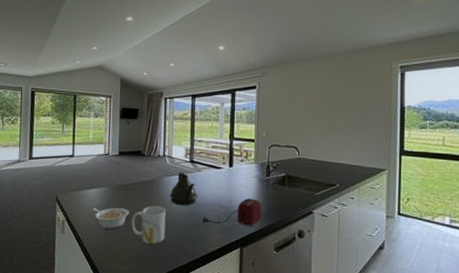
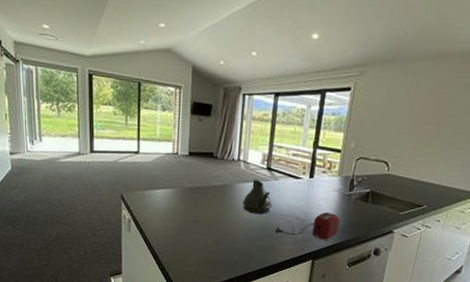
legume: present [92,208,129,230] -> none [160,209,199,232]
mug: present [131,206,166,244] -> none [200,211,238,250]

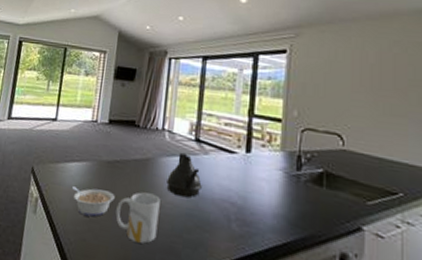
legume: none [160,209,199,232] -> present [71,186,115,217]
mug: none [200,211,238,250] -> present [115,192,161,244]
toaster: present [273,212,341,241] -> none [204,197,289,239]

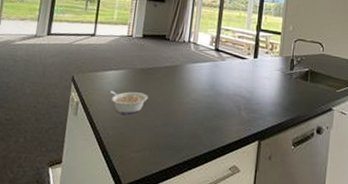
mug: present [115,192,161,244] -> none [148,92,186,132]
teapot: present [166,152,202,198] -> none [191,59,220,95]

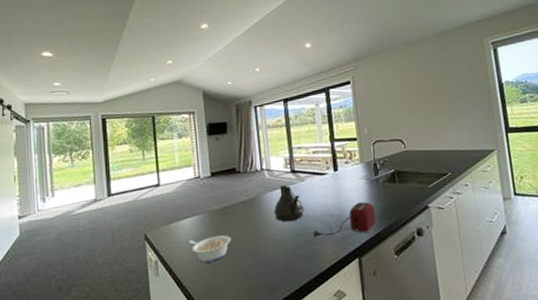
teapot: none [191,59,220,95] -> present [274,184,304,222]
toaster: none [220,91,284,121] -> present [311,202,378,238]

